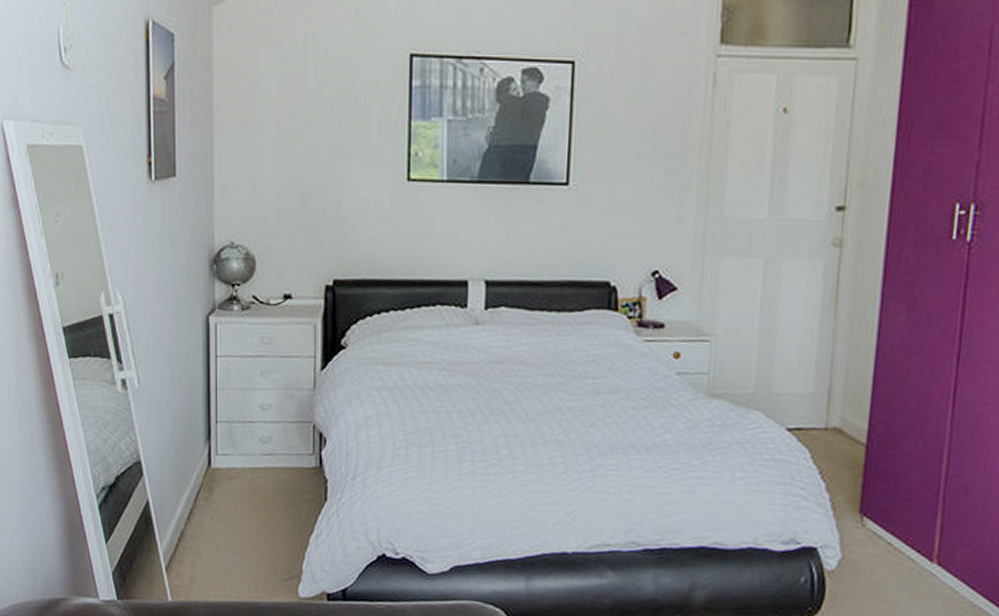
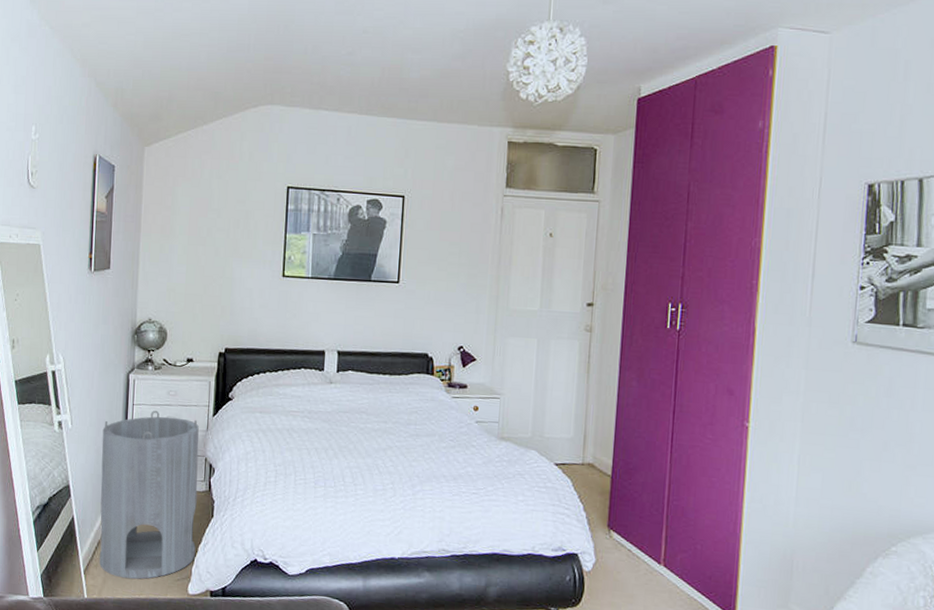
cylinder: none [178,364,306,579] -> present [99,411,199,579]

